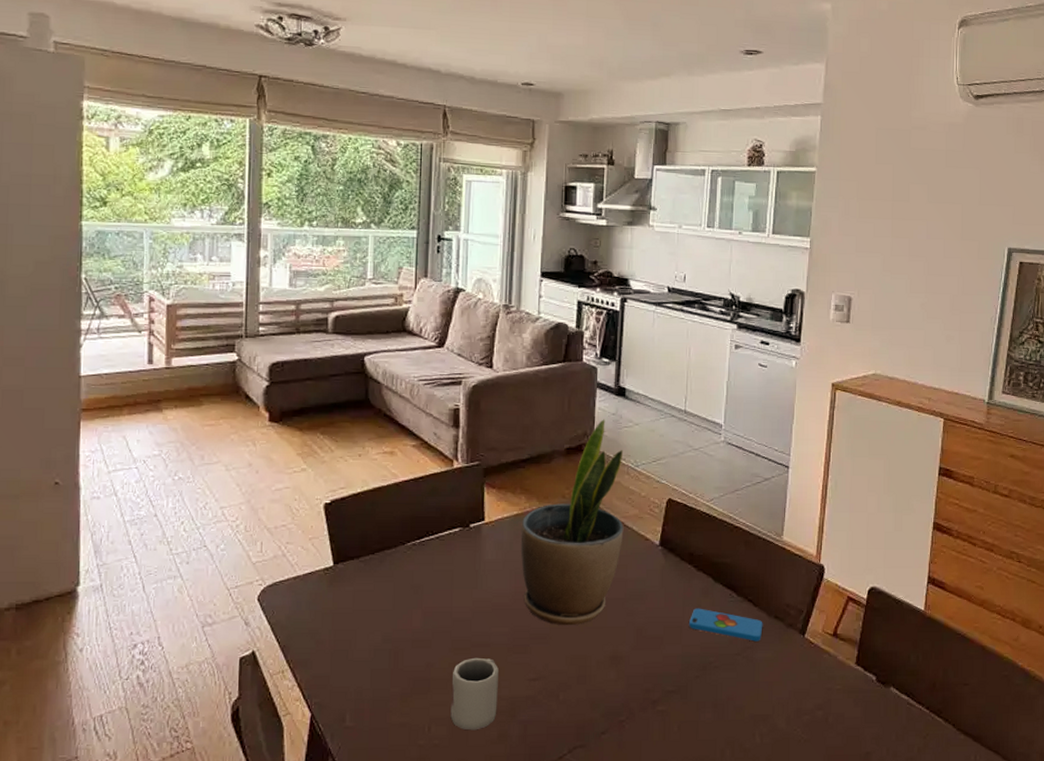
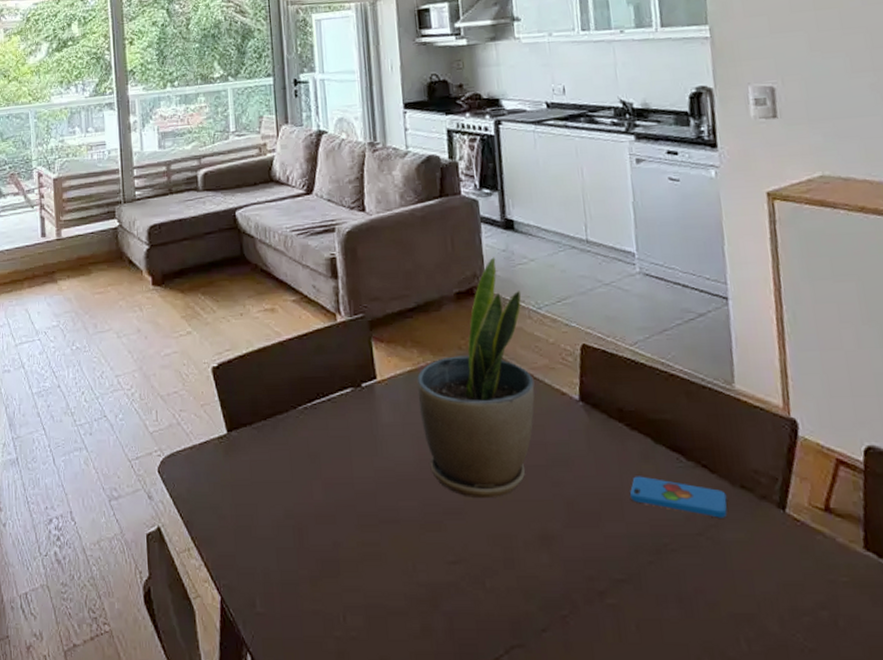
cup: present [450,657,499,731] -> none [362,535,417,622]

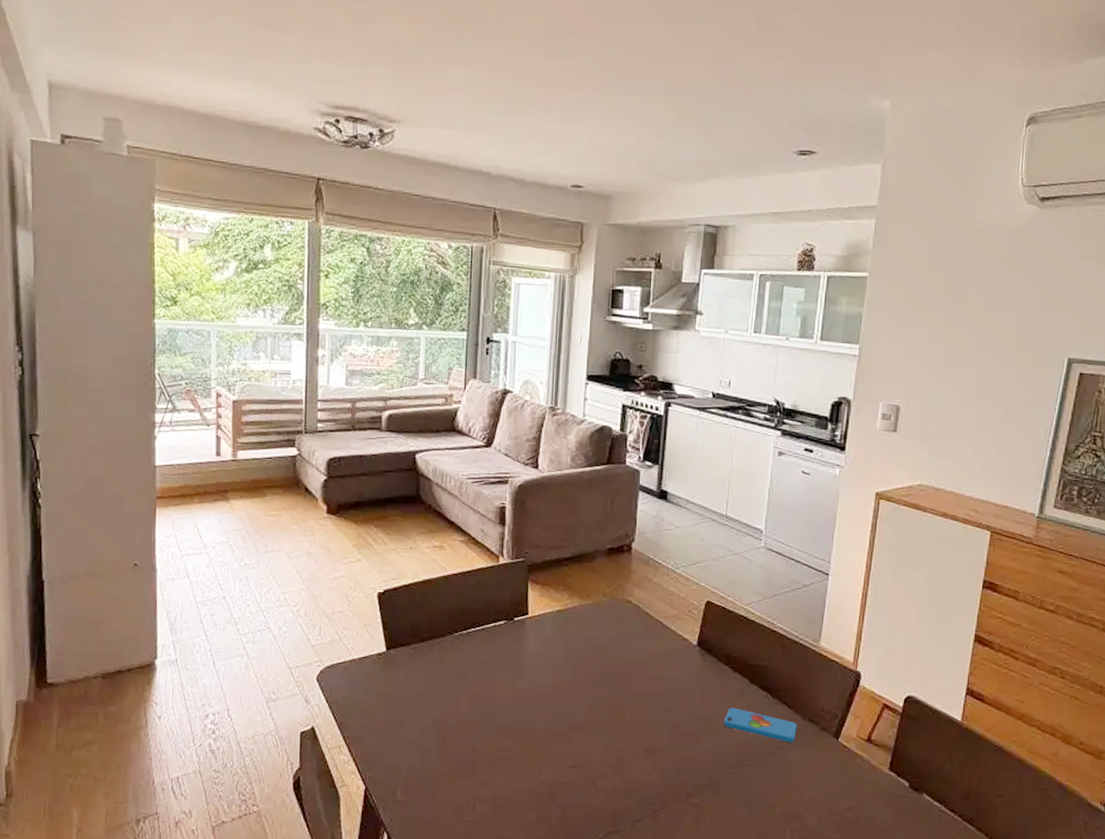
potted plant: present [416,257,535,499] -> none [562,521,664,719]

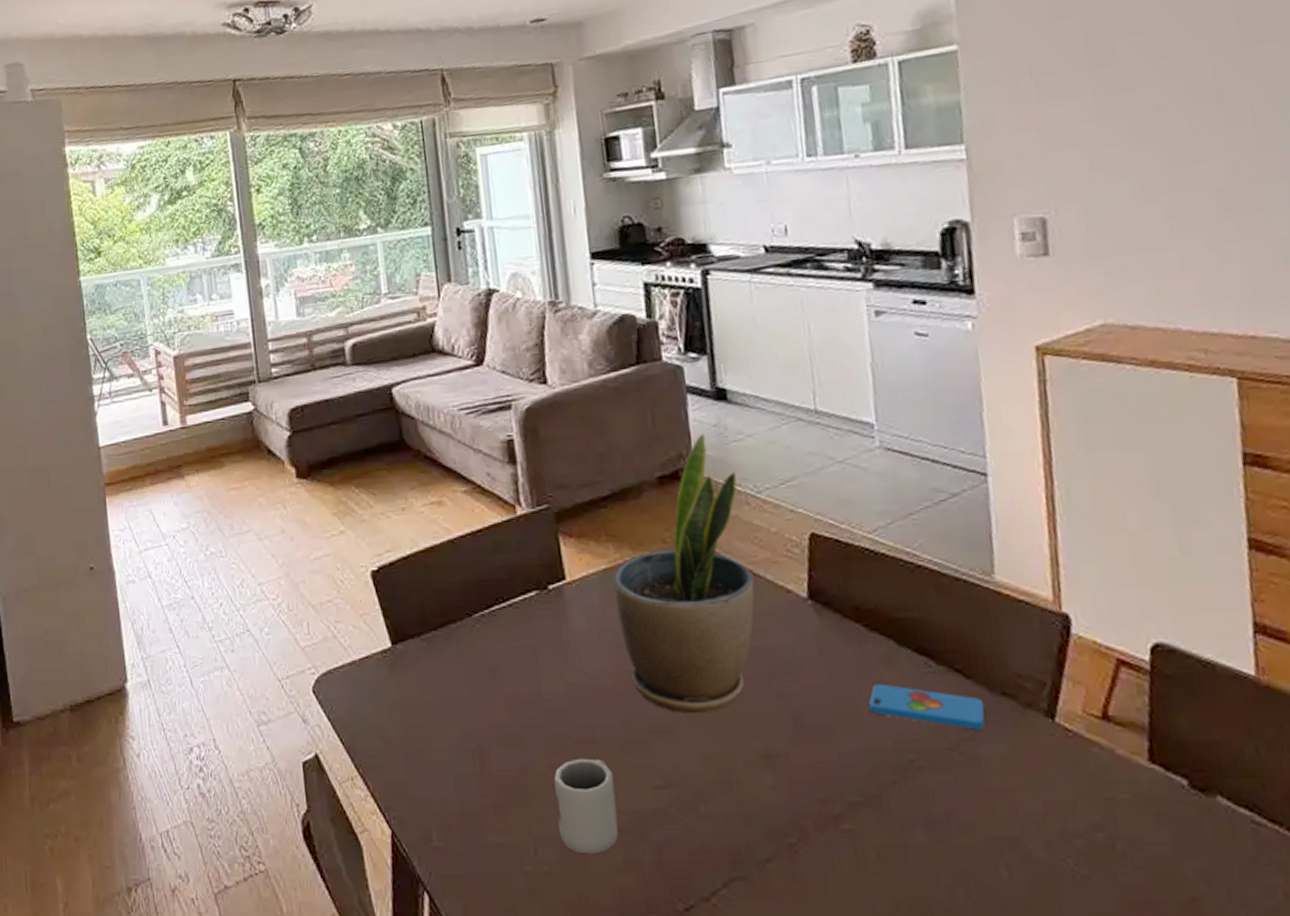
cup: none [493,743,539,811] -> present [554,758,619,854]
potted plant: none [562,521,664,719] -> present [613,433,755,714]

